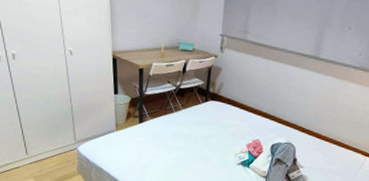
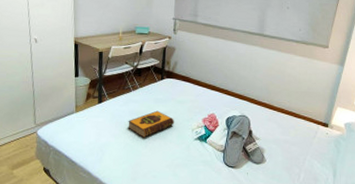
hardback book: none [169,133,217,160] -> present [128,110,174,138]

